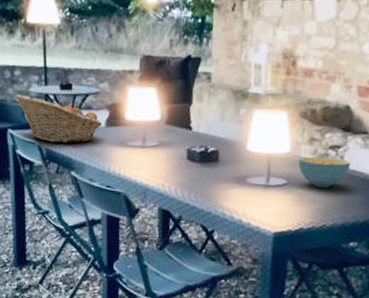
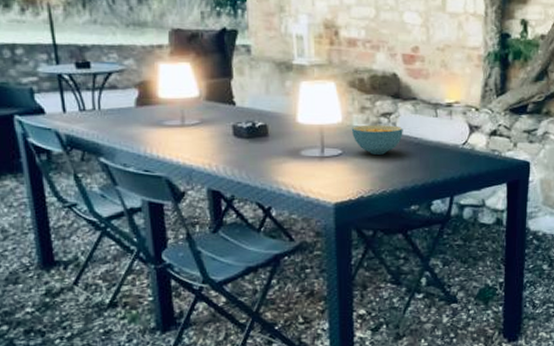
fruit basket: present [15,94,103,143] -> none [19,76,132,128]

